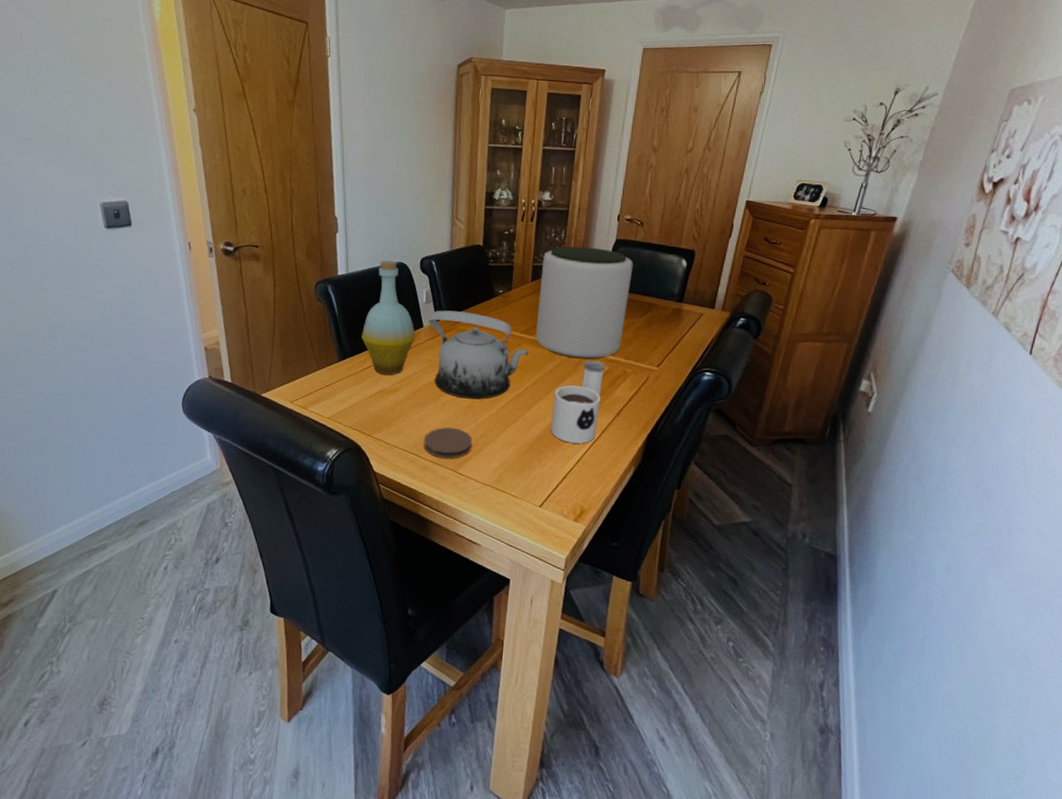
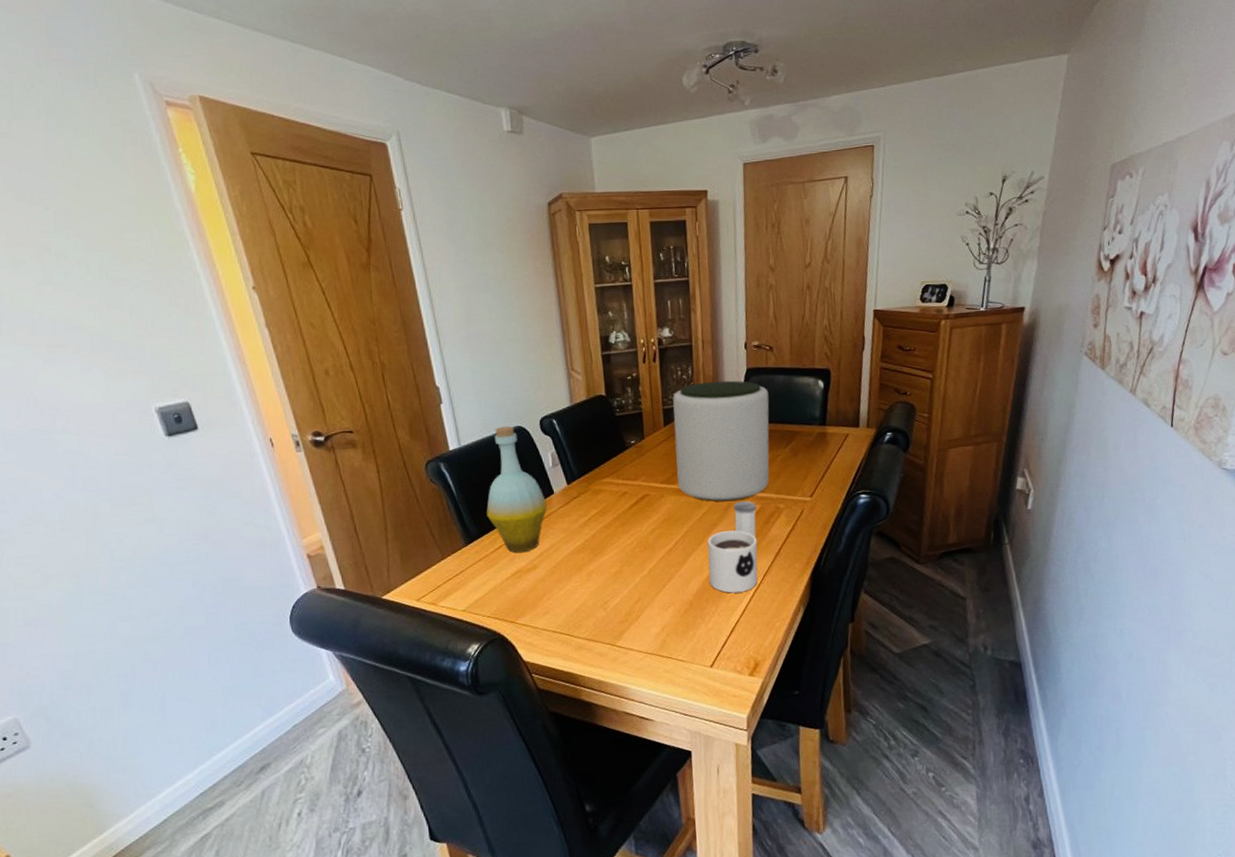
coaster: present [424,427,473,459] -> none [574,598,628,634]
teapot: present [428,310,528,399] -> none [558,469,673,564]

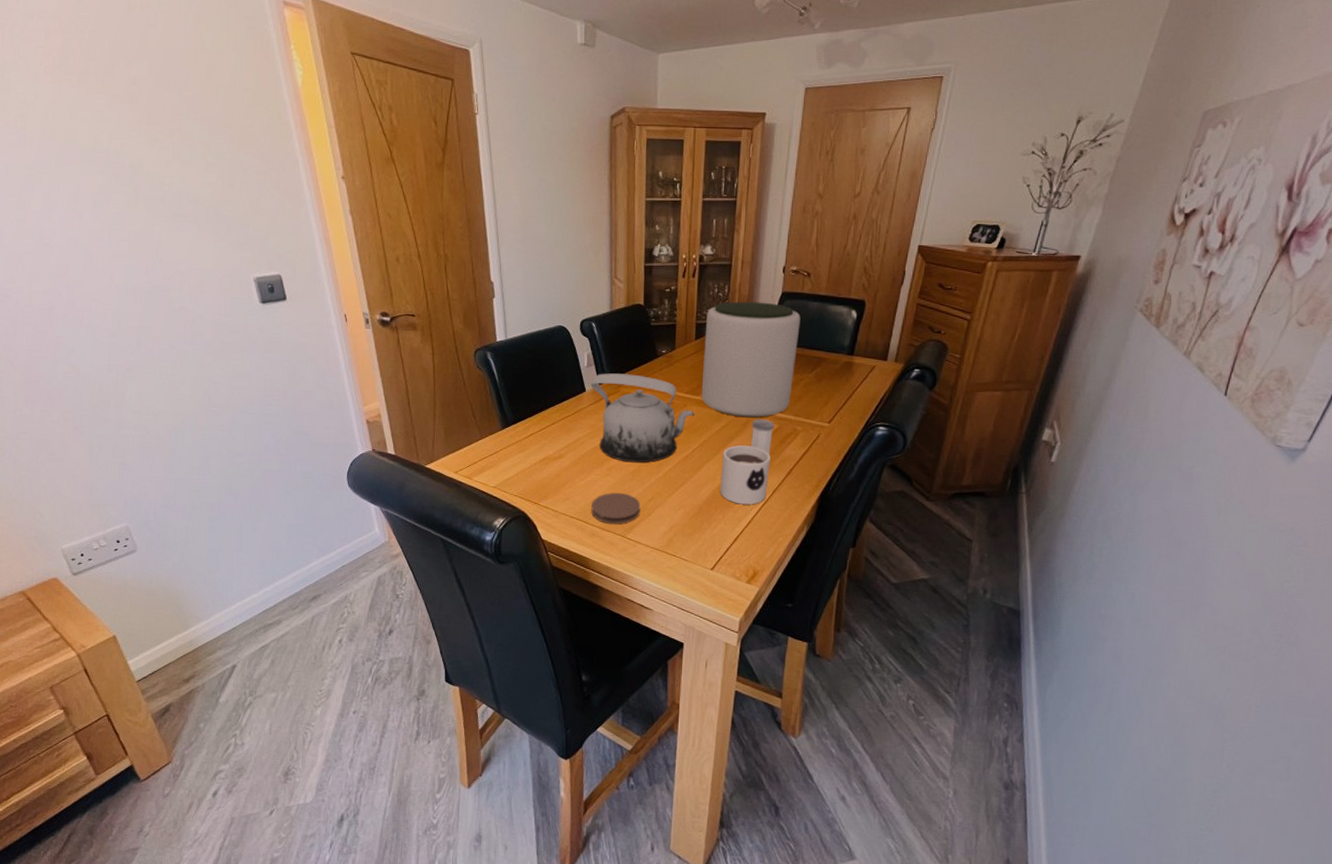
bottle: present [486,425,547,553] -> none [524,324,579,442]
teapot: none [558,469,673,564] -> present [590,373,694,463]
coaster: none [574,598,628,634] -> present [591,493,641,525]

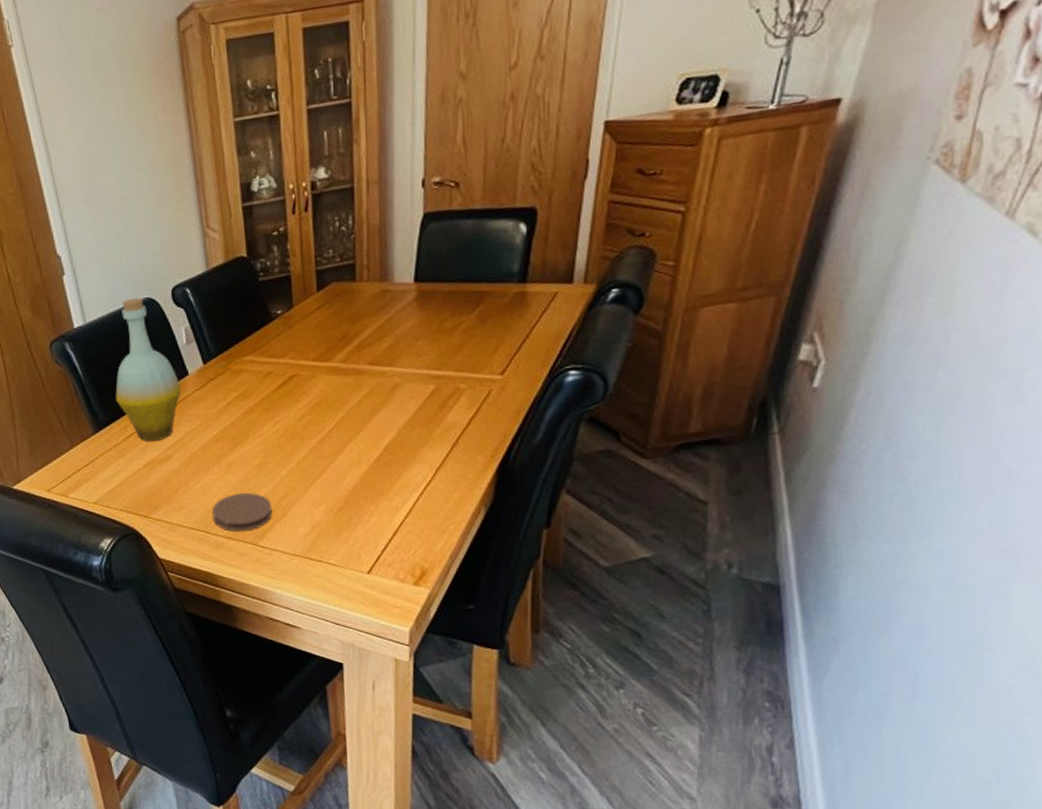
bottle: none [524,324,579,442] -> present [115,297,182,442]
teapot: present [590,373,694,463] -> none [193,345,326,455]
plant pot: present [701,301,801,418] -> none [328,229,452,382]
mug: present [720,445,771,505] -> none [367,416,430,491]
salt shaker: present [751,418,774,455] -> none [401,380,430,425]

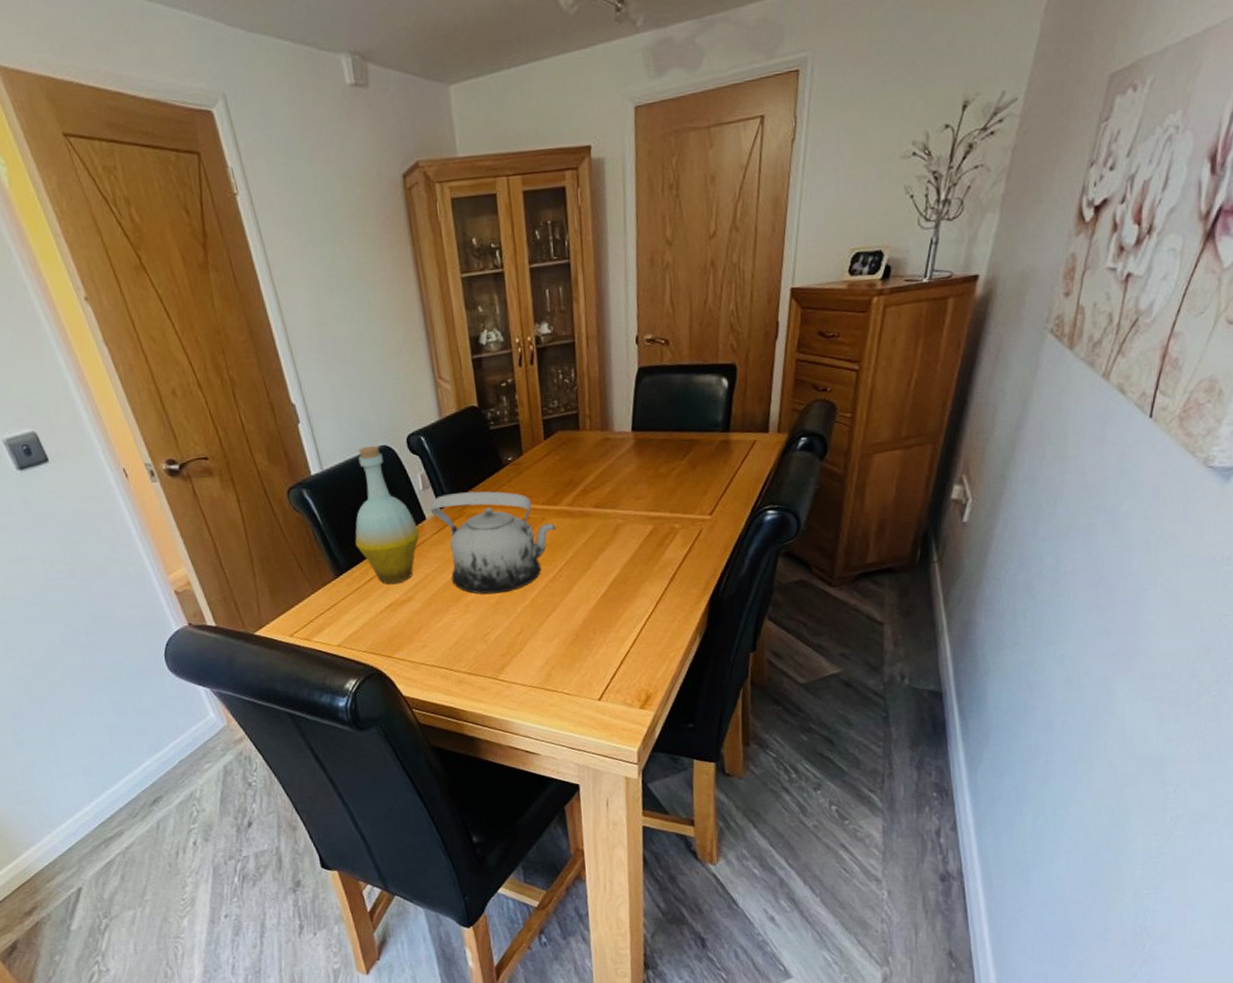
teapot: none [193,345,326,455] -> present [430,491,556,594]
coaster: present [212,493,273,532] -> none [453,630,510,667]

